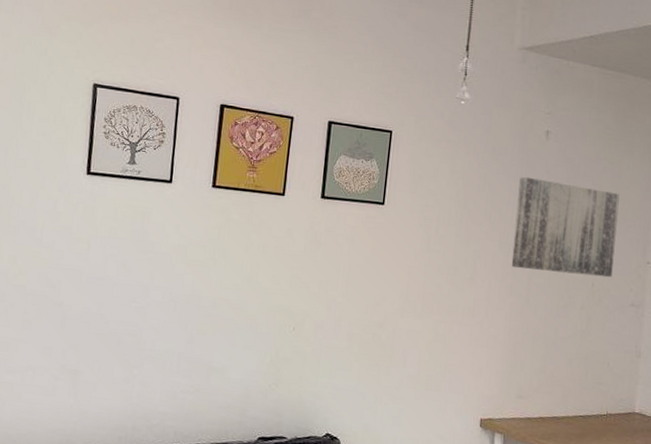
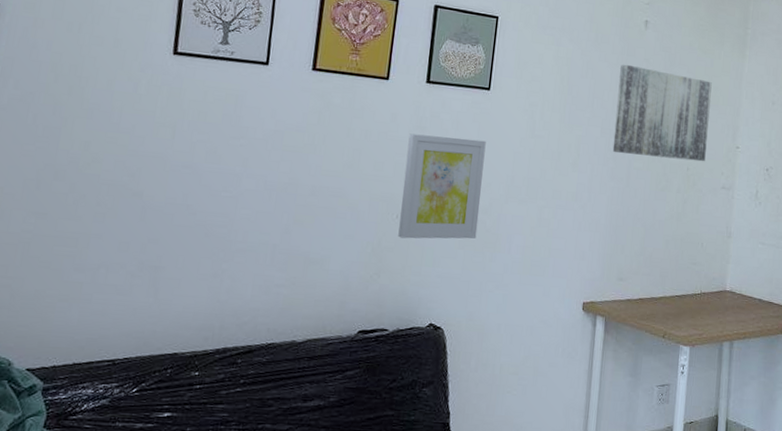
wall art: none [295,248,381,353] -> present [398,133,486,239]

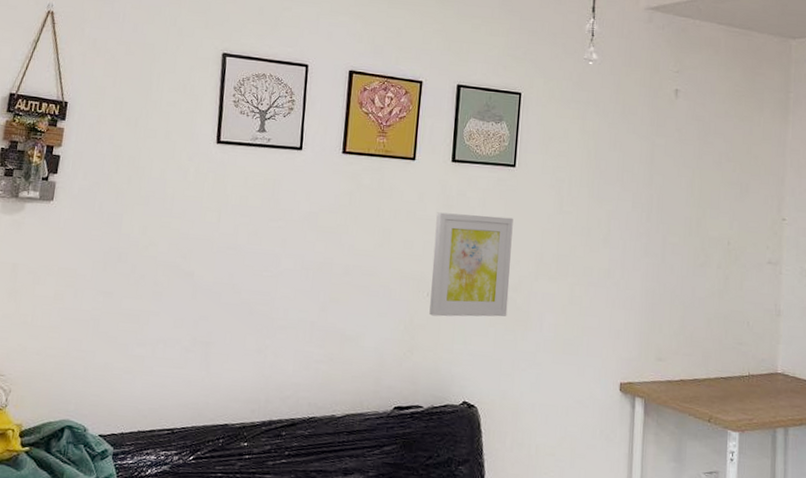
wall art: present [612,64,712,162] -> none [645,135,752,236]

